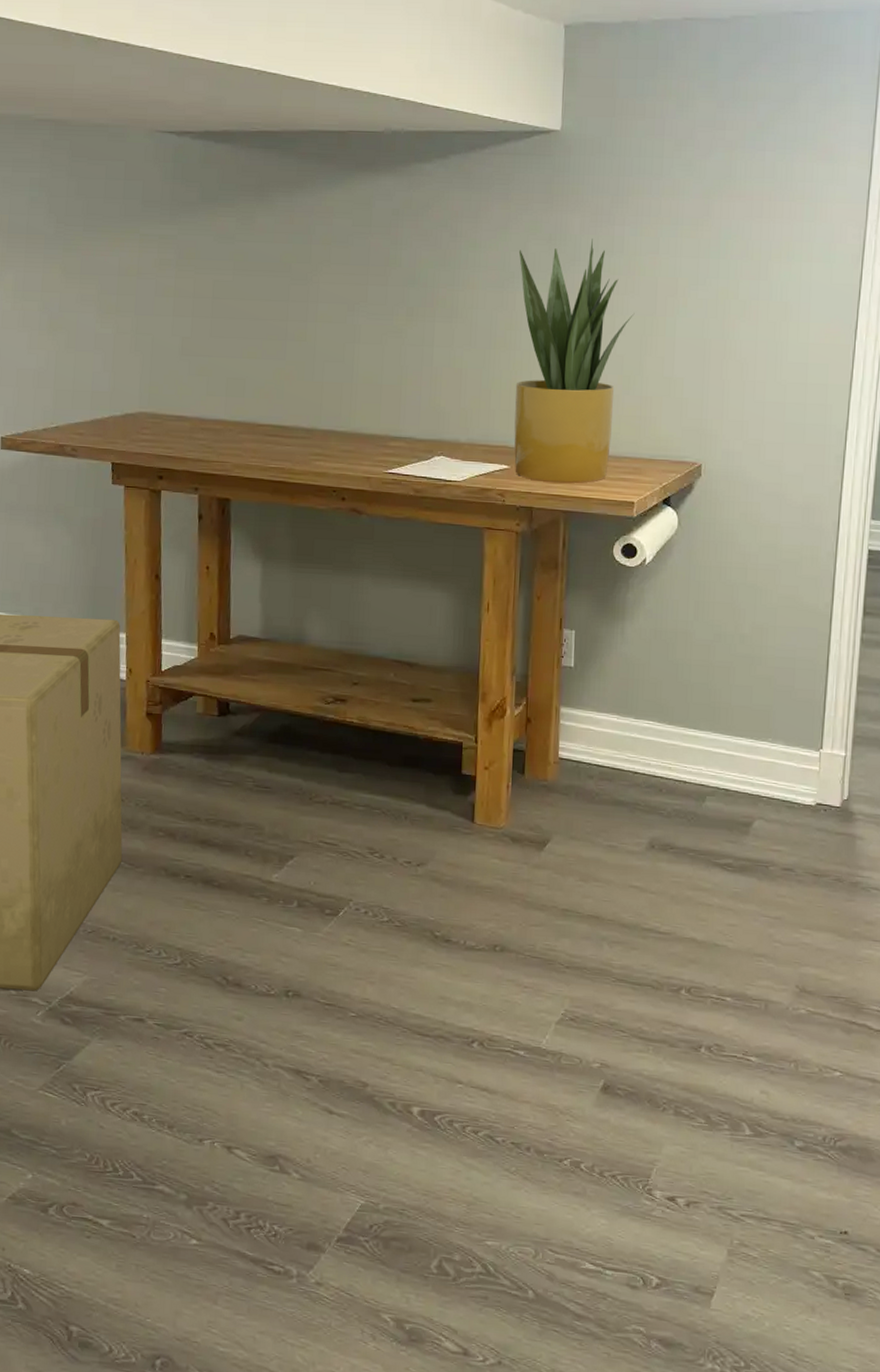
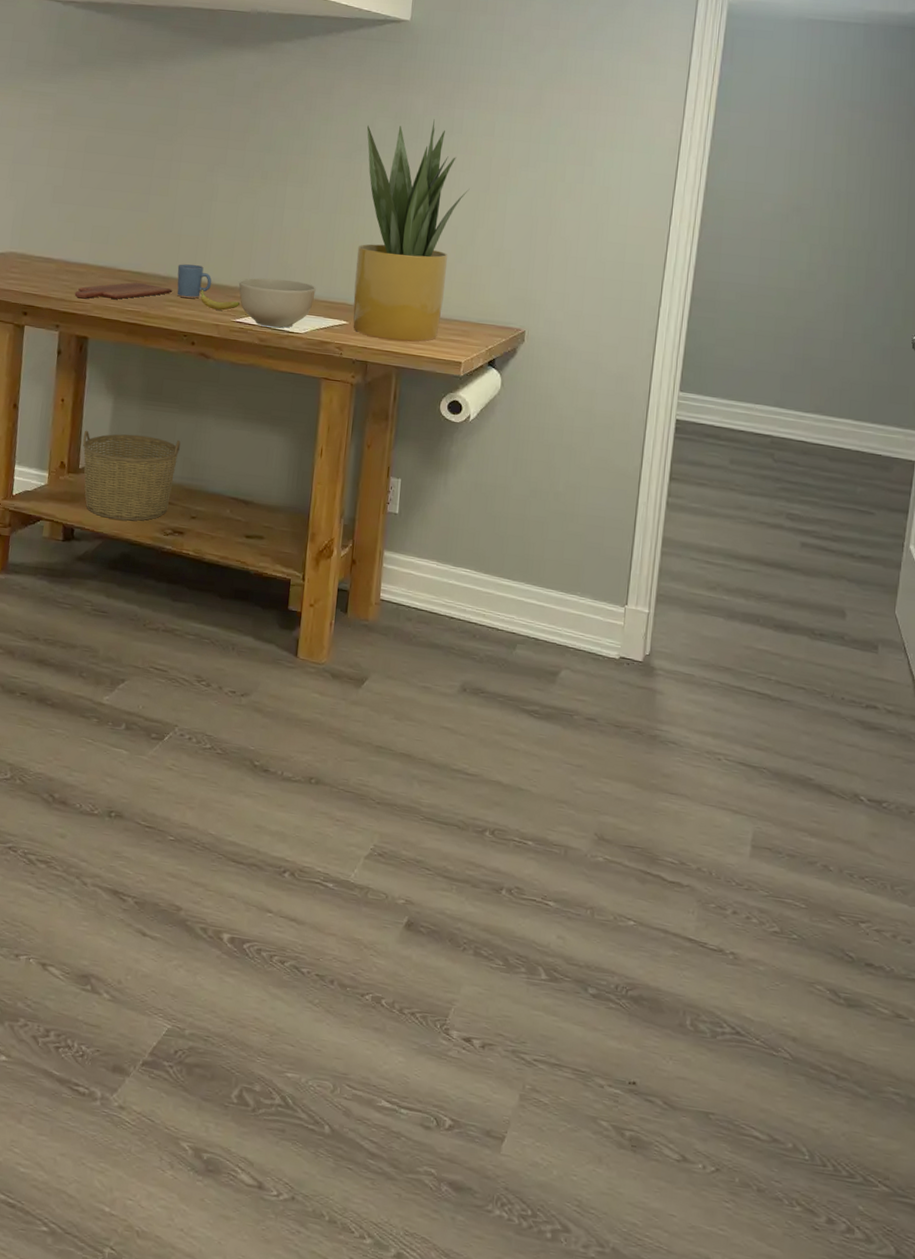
cutting board: none [212,436,318,458] -> present [74,281,173,299]
basket: none [232,598,337,691] -> present [82,430,181,521]
mug: none [321,413,360,451] -> present [177,264,212,299]
fruit: none [348,439,392,462] -> present [200,289,241,311]
bowl: none [388,423,473,477] -> present [238,278,316,328]

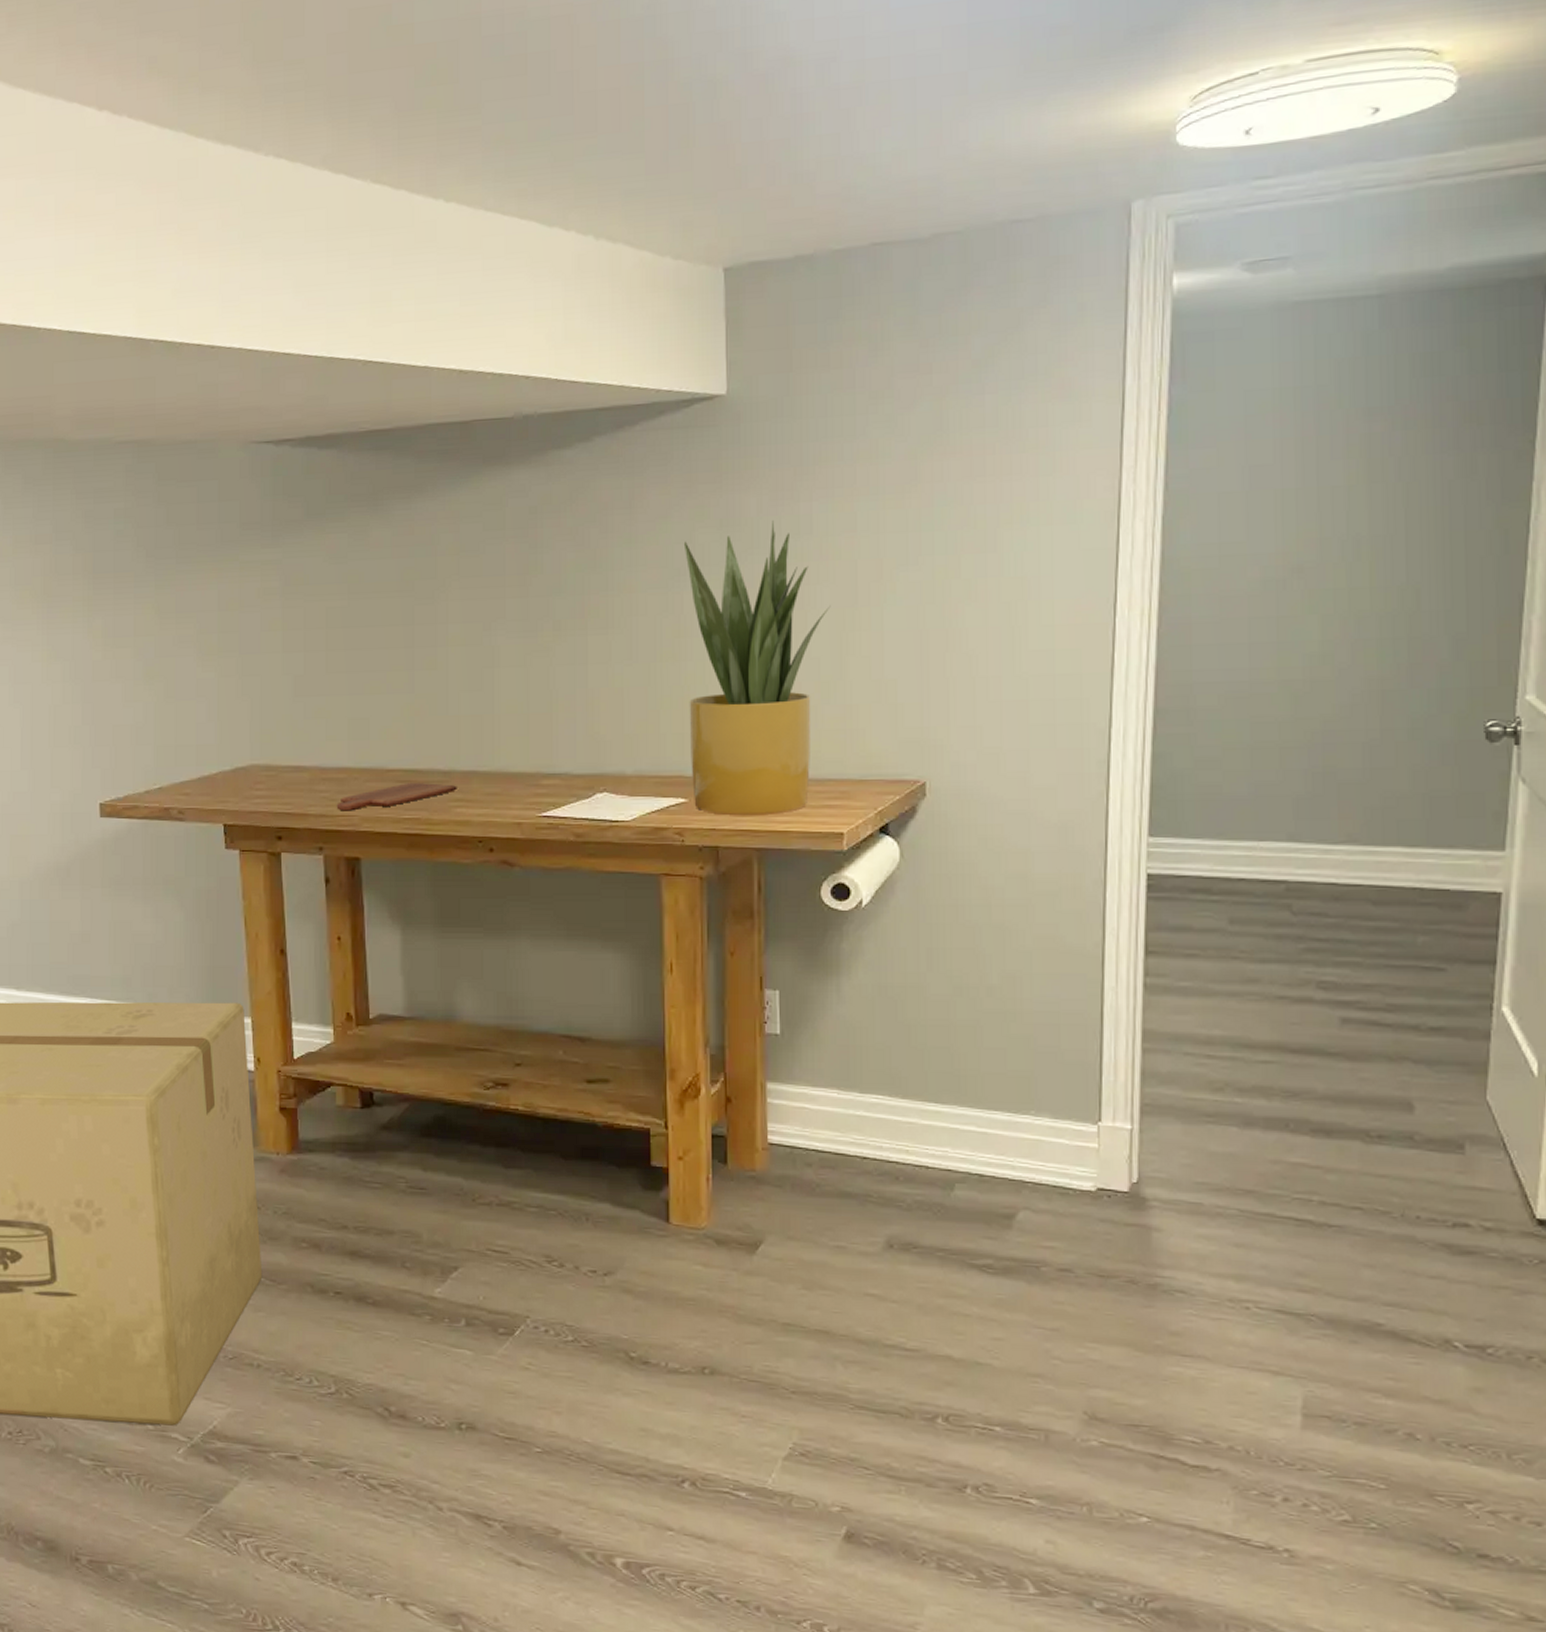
basket: present [82,430,181,521] -> none [370,971,491,1076]
mug: present [177,264,212,299] -> none [460,750,506,795]
fruit: present [200,289,241,311] -> none [493,780,546,805]
bowl: present [238,278,316,328] -> none [540,755,641,818]

